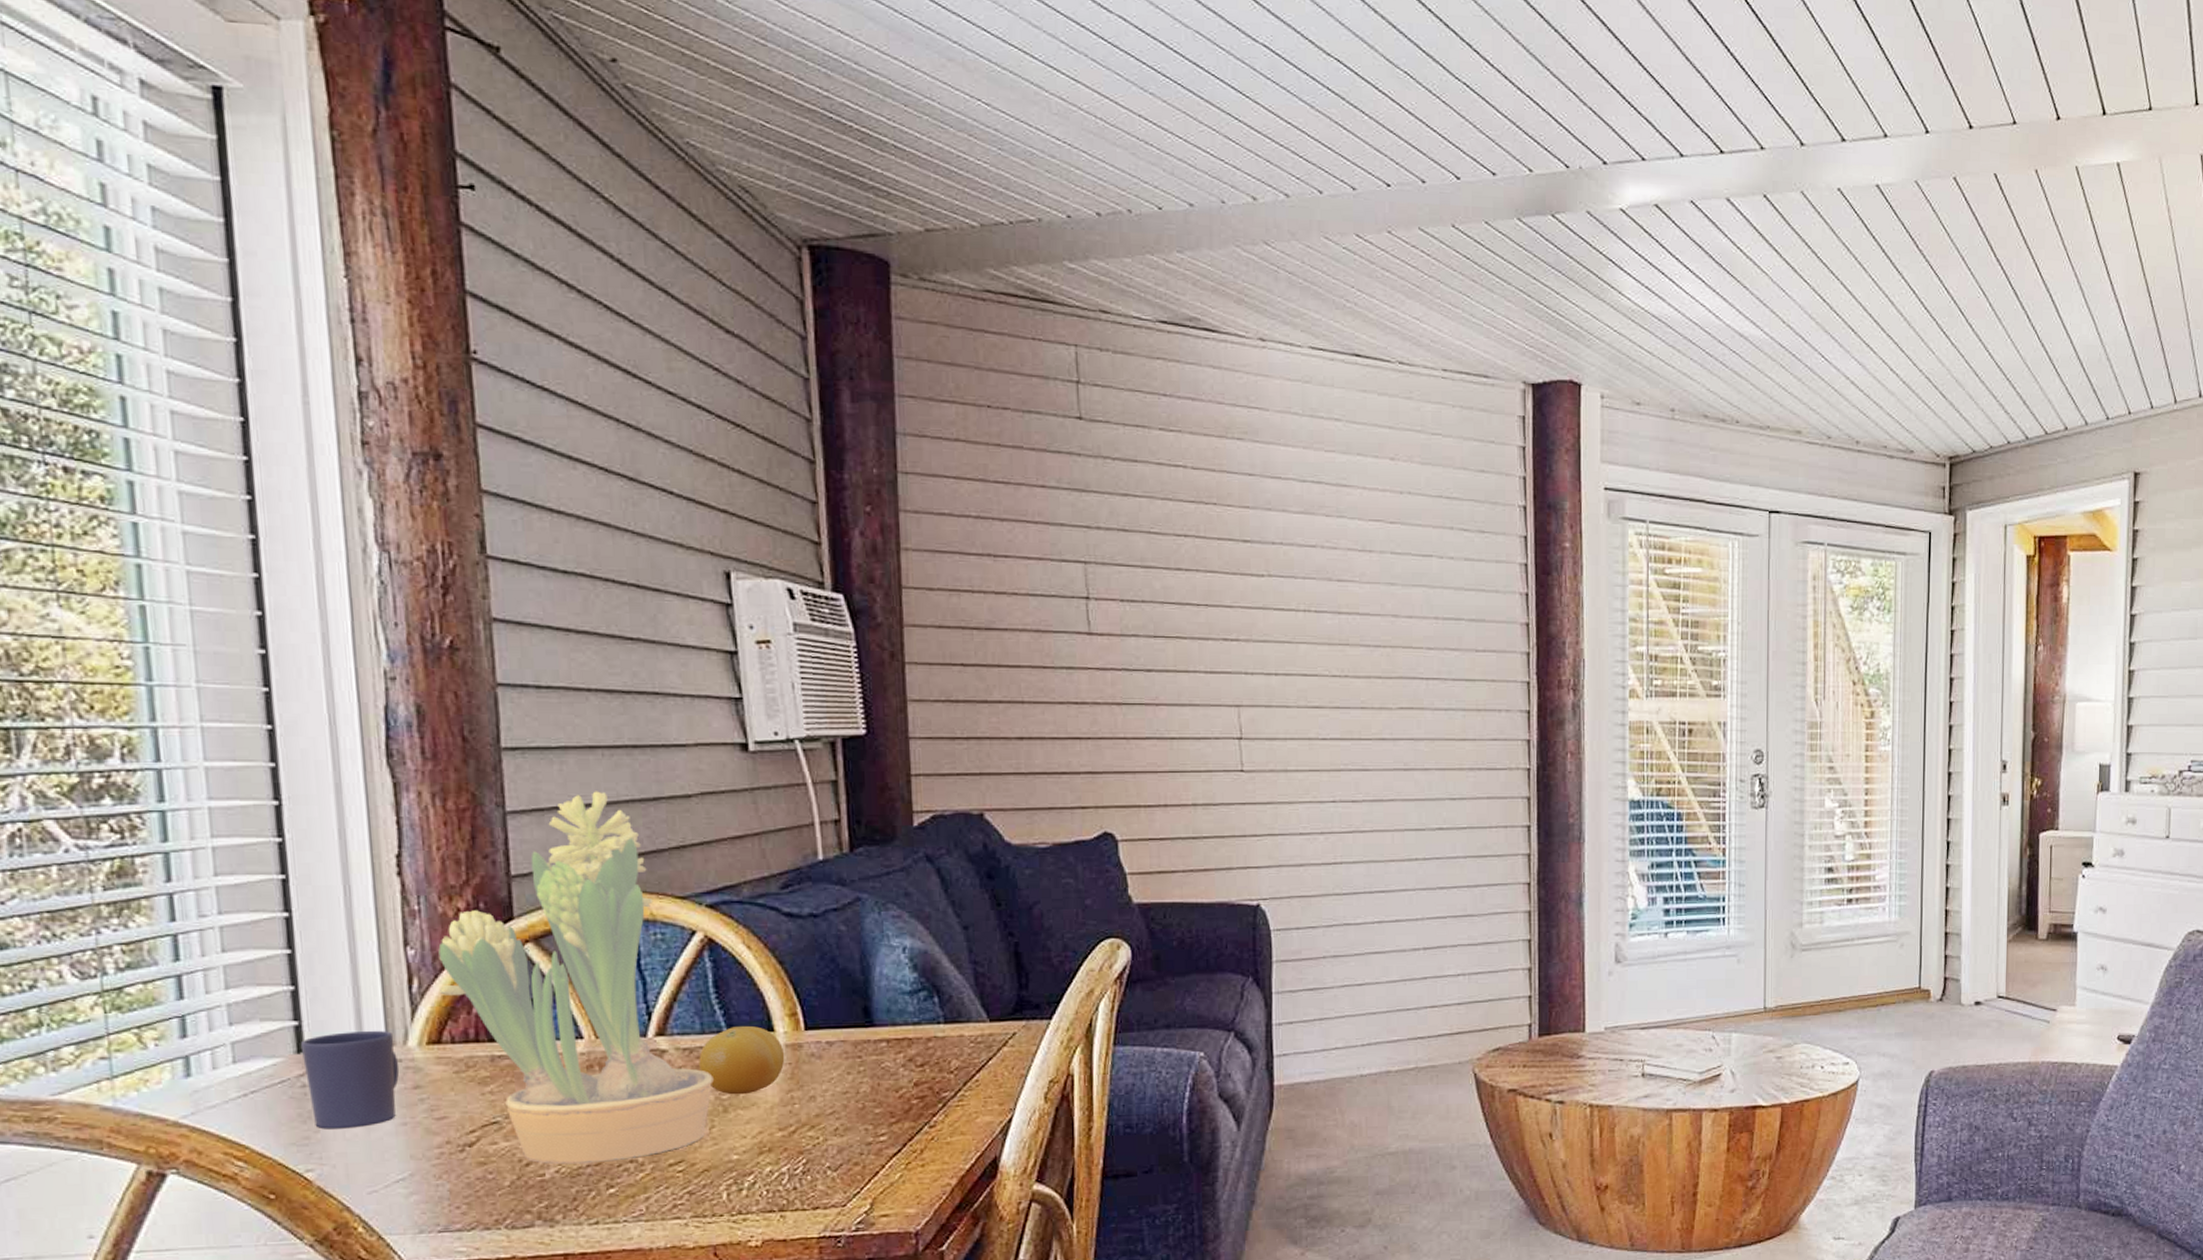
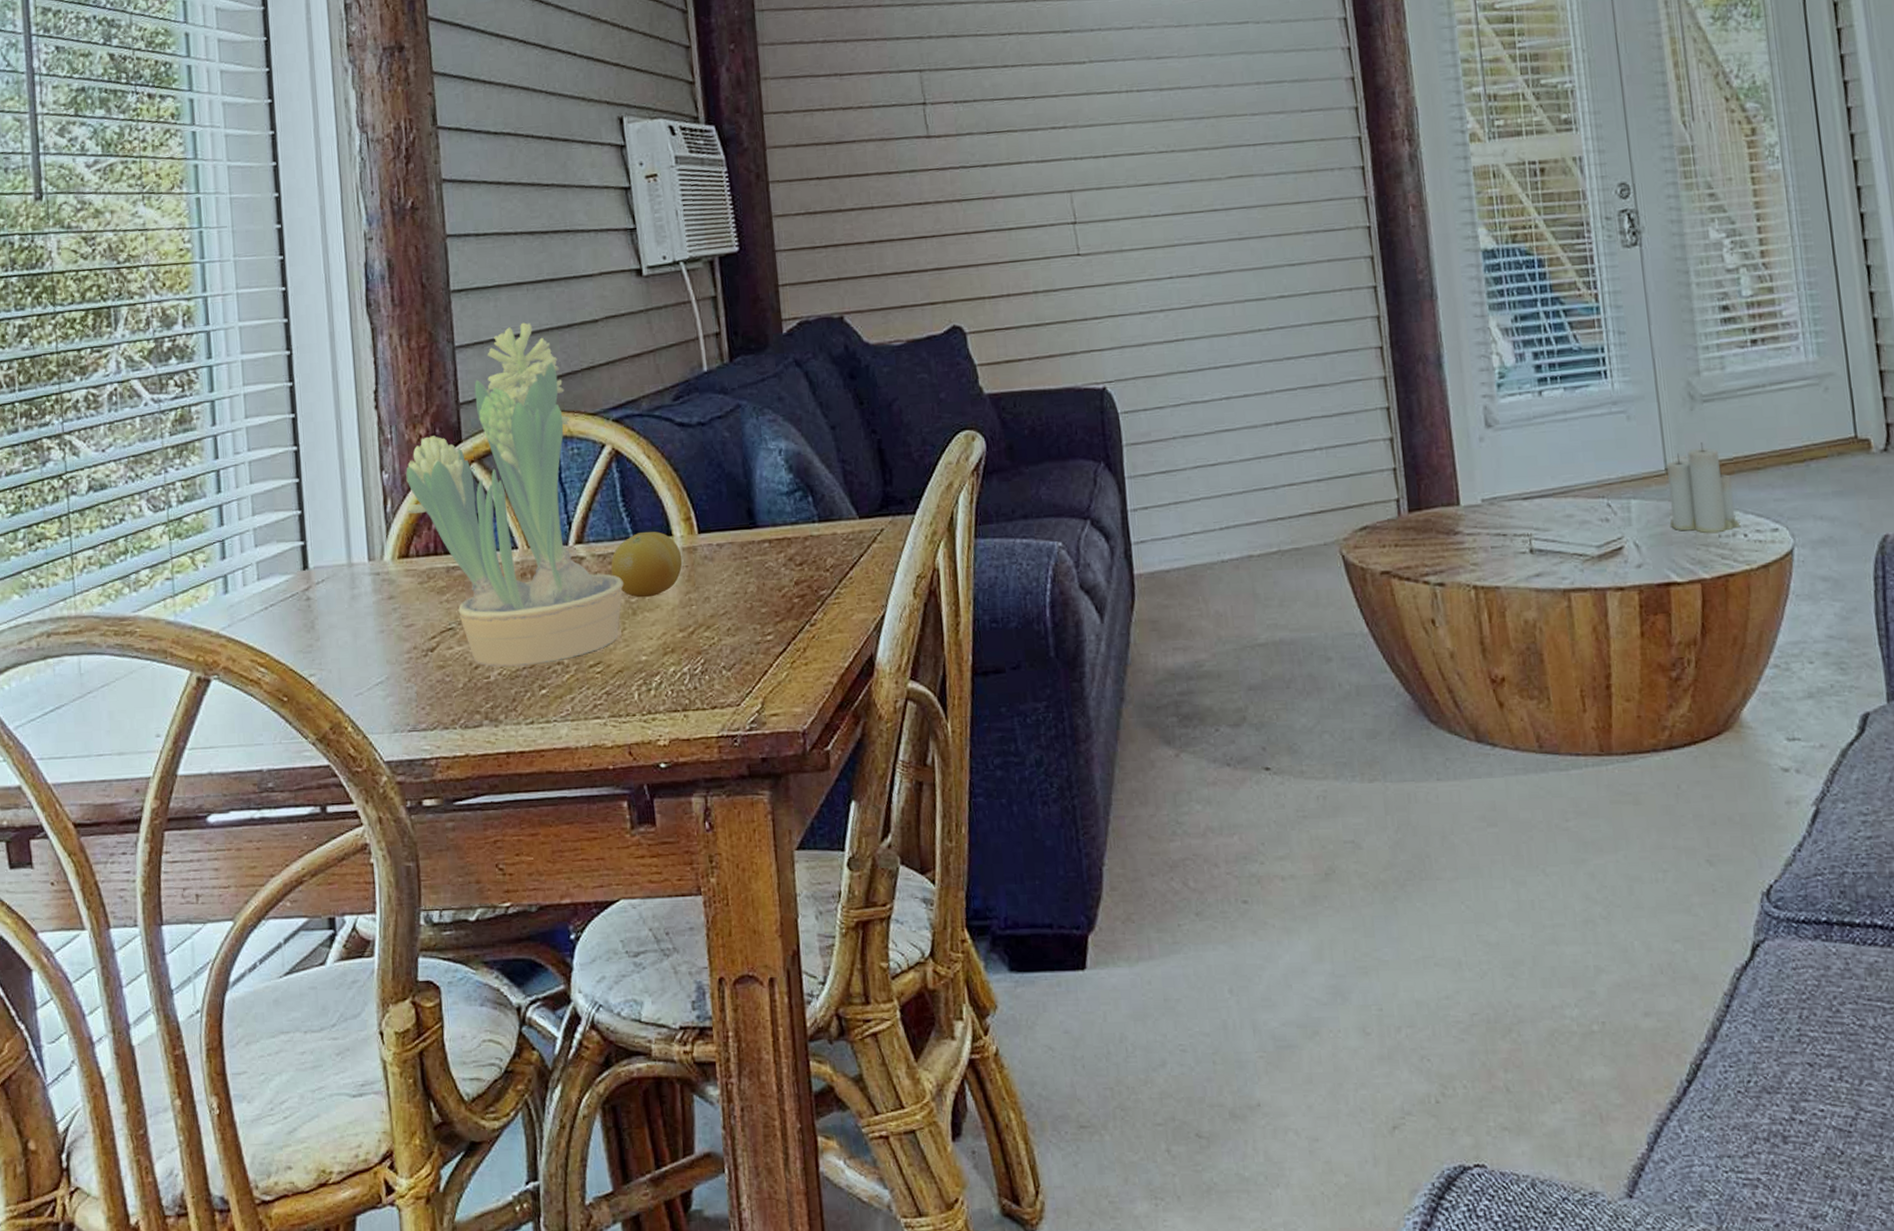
mug: present [300,1030,400,1129] -> none [305,547,378,638]
candle: none [1762,986,1819,1065] -> present [1667,442,1741,534]

